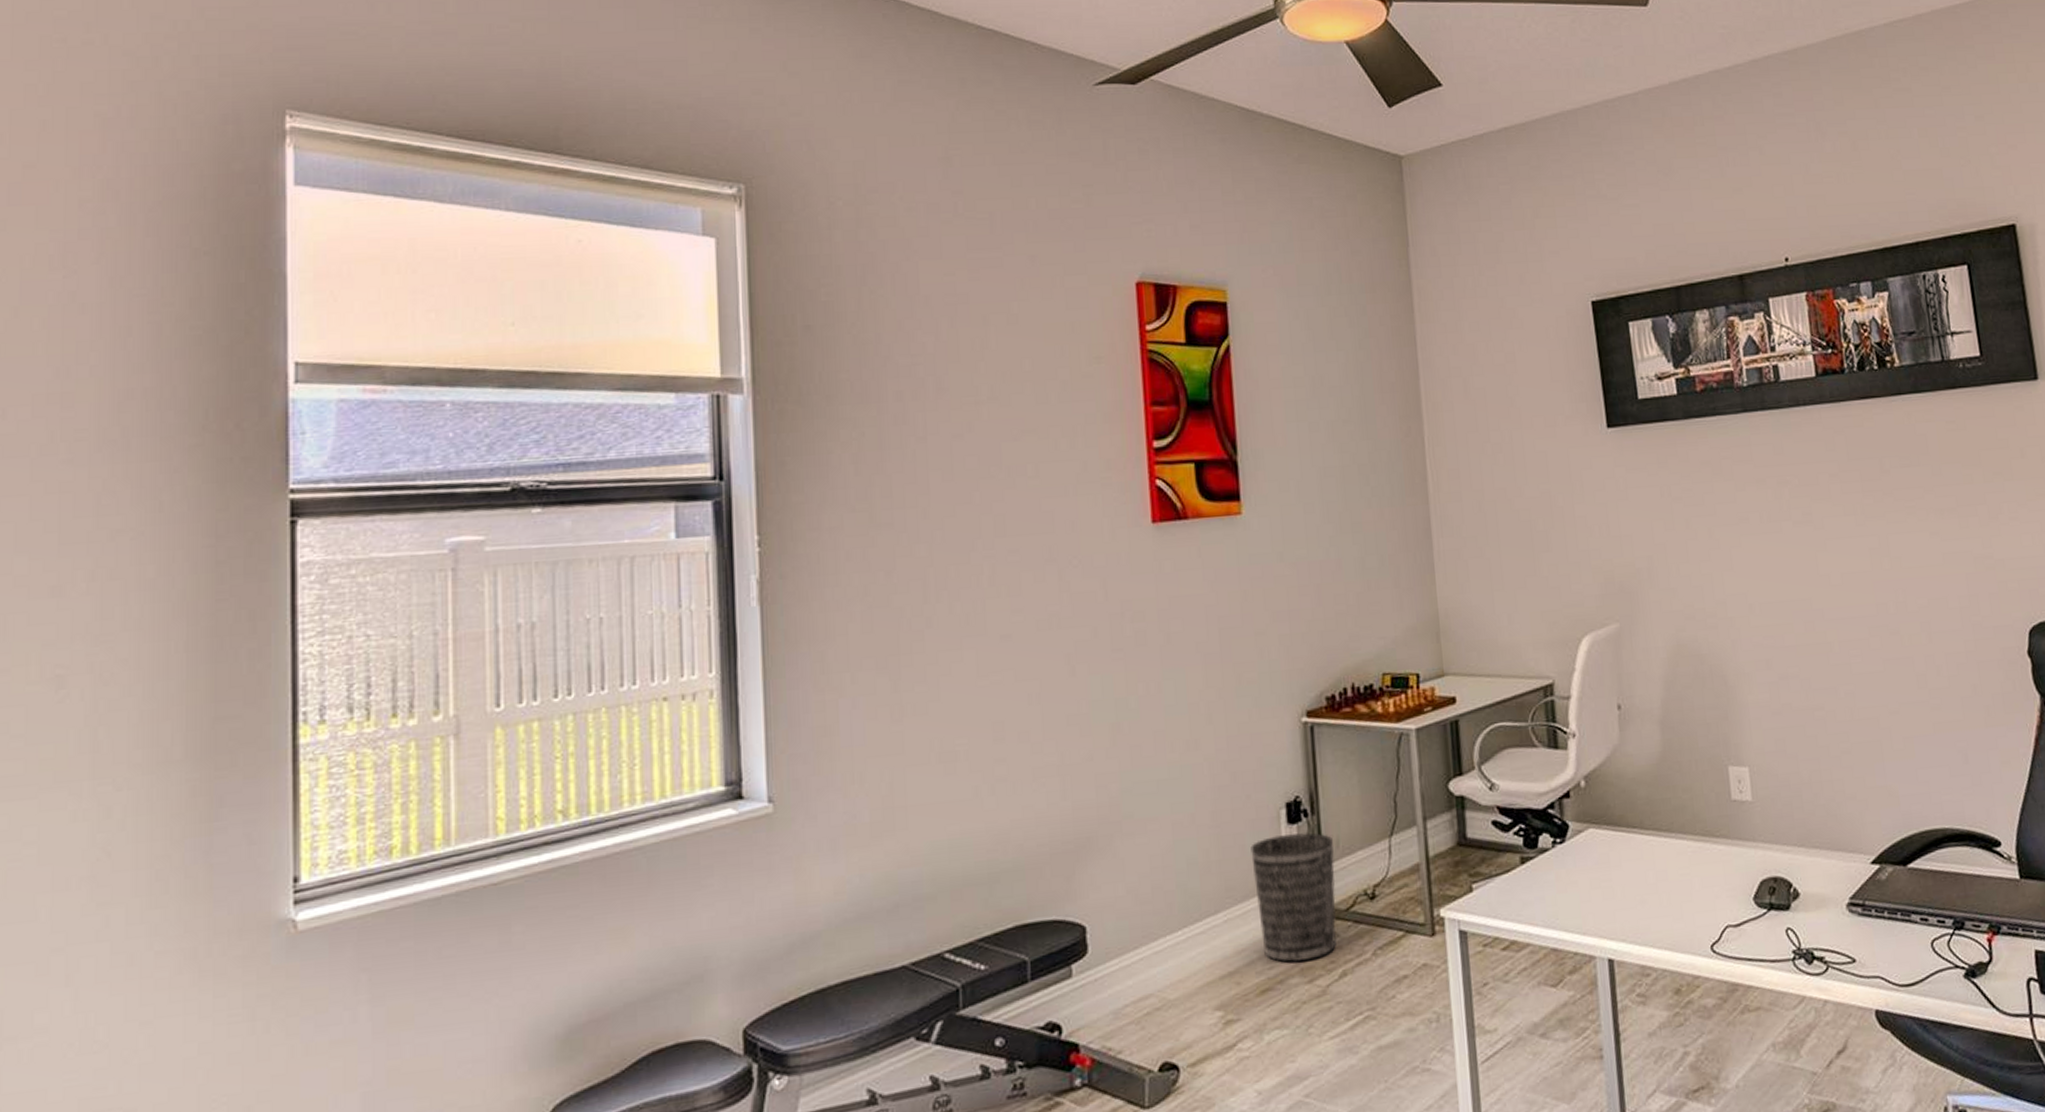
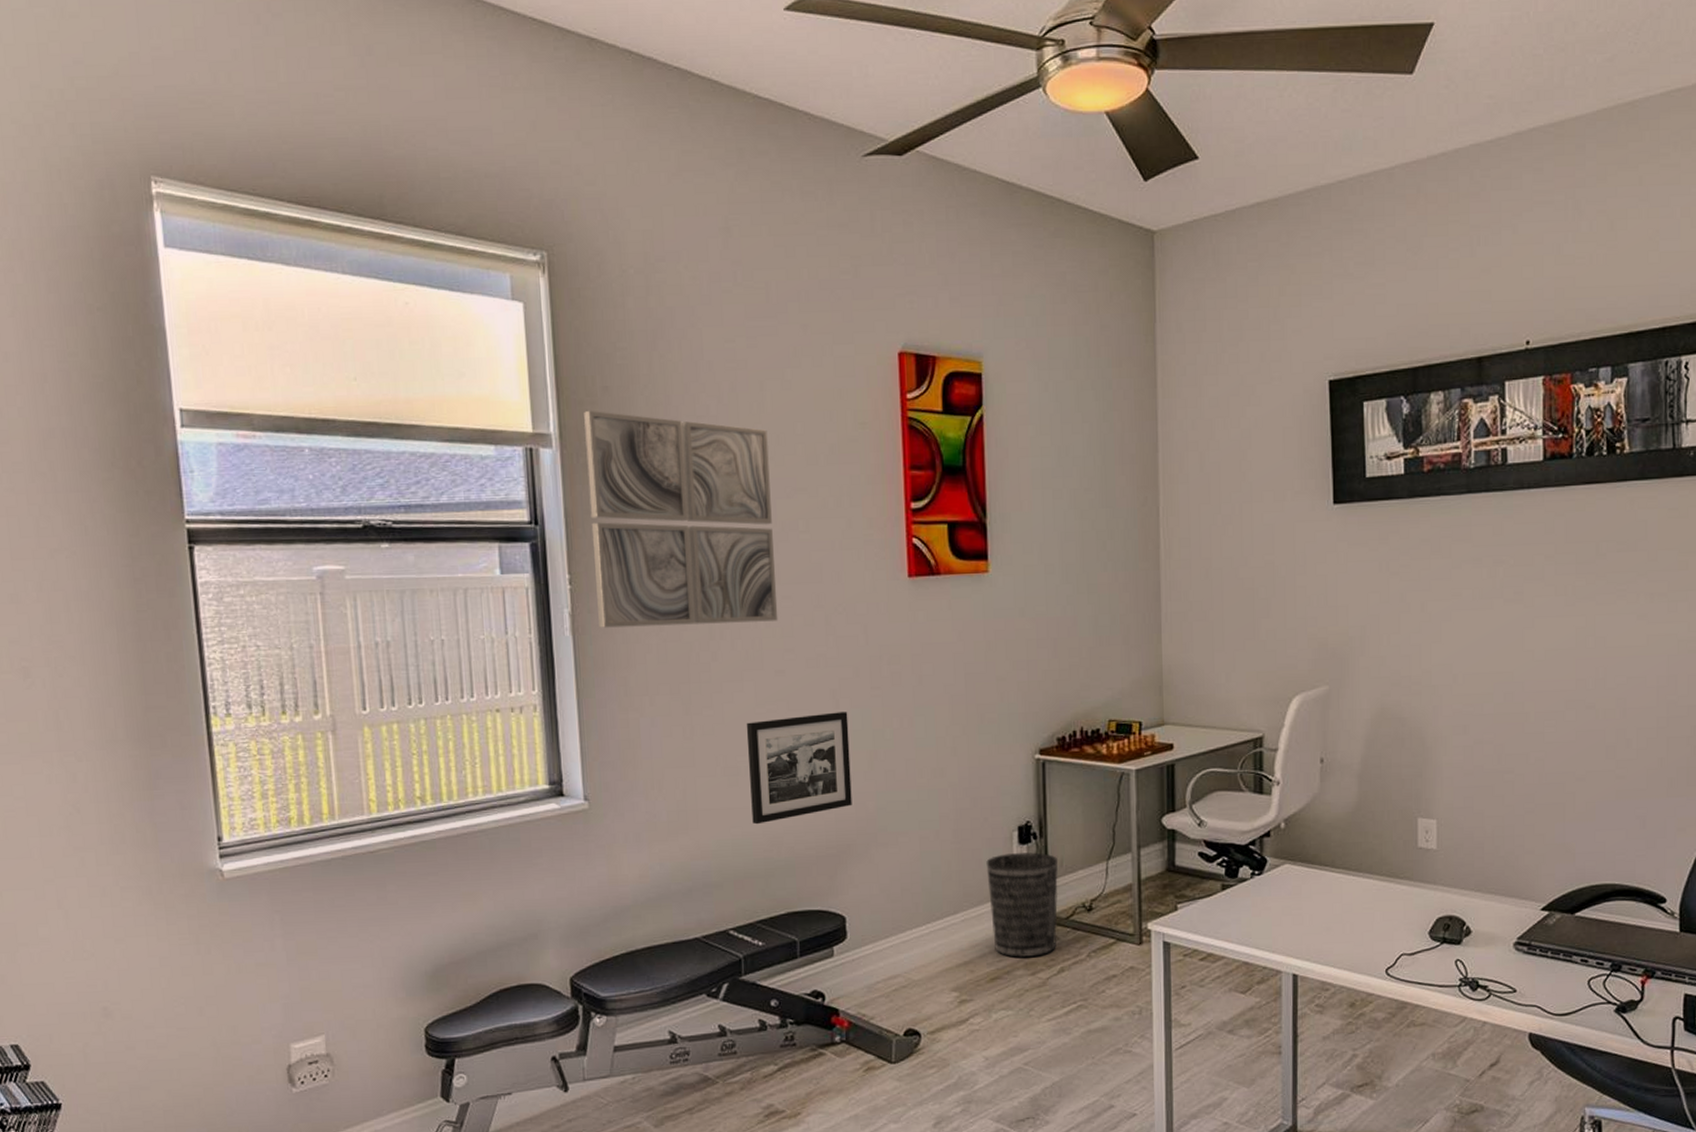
wall art: none [781,351,1004,596] -> present [584,410,778,628]
picture frame: none [965,679,1092,820] -> present [746,712,852,825]

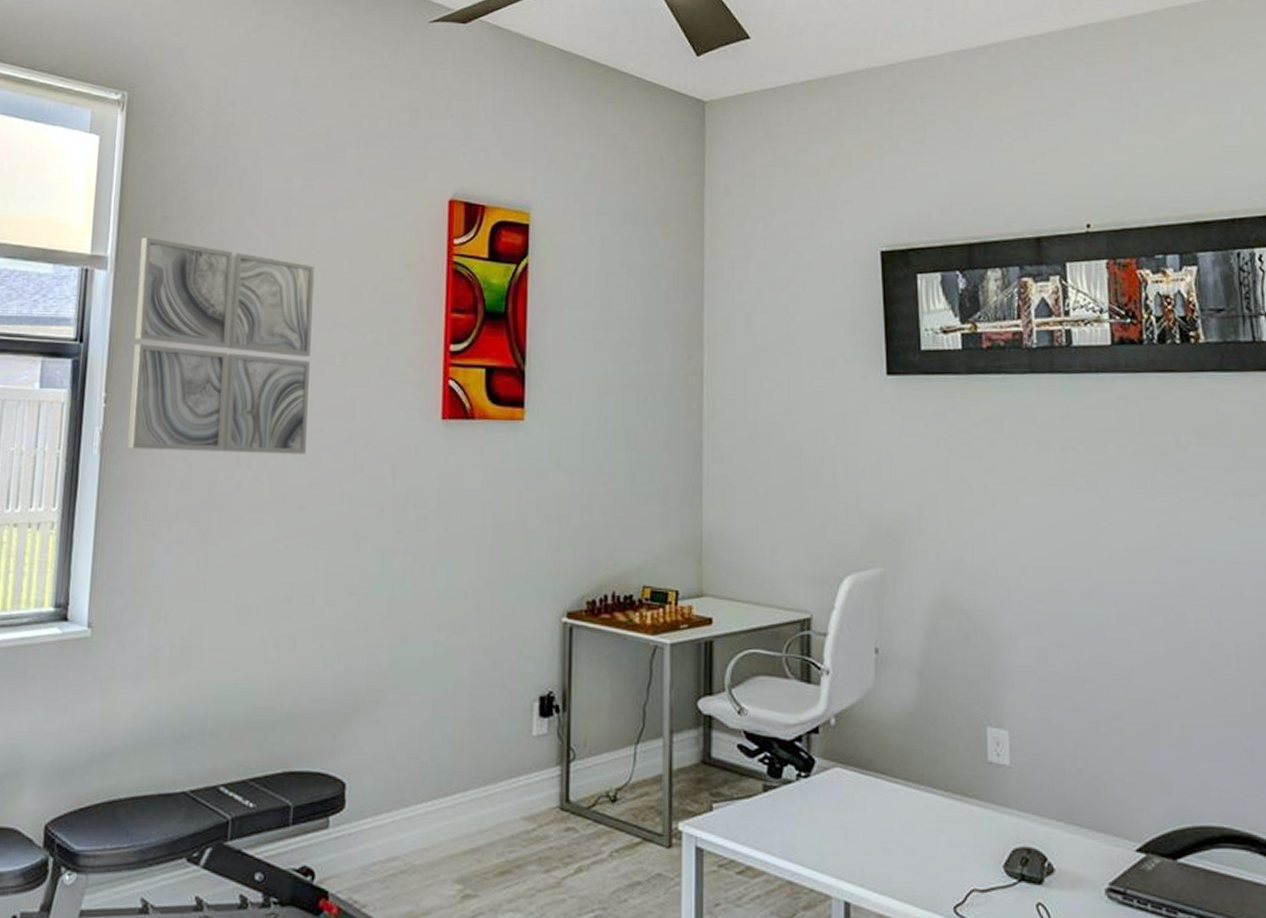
picture frame: present [746,712,852,825] -> none [257,554,368,670]
wastebasket: present [986,851,1058,958] -> none [502,726,582,852]

